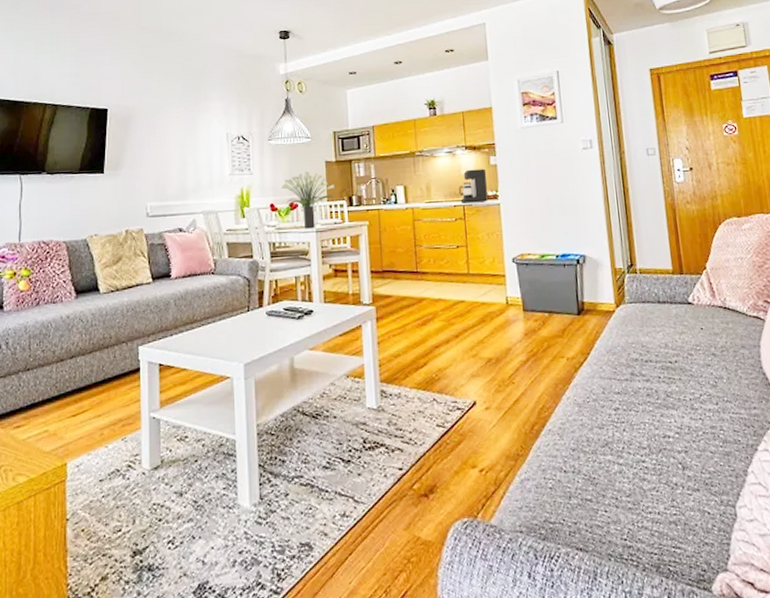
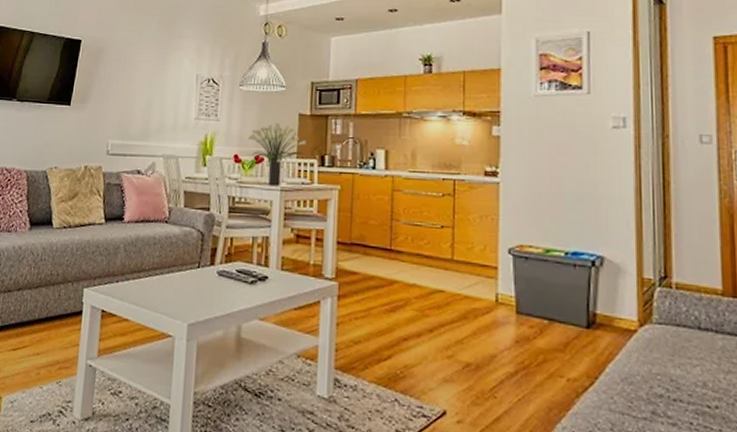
coffee maker: present [459,168,488,205] -> none [451,138,486,180]

